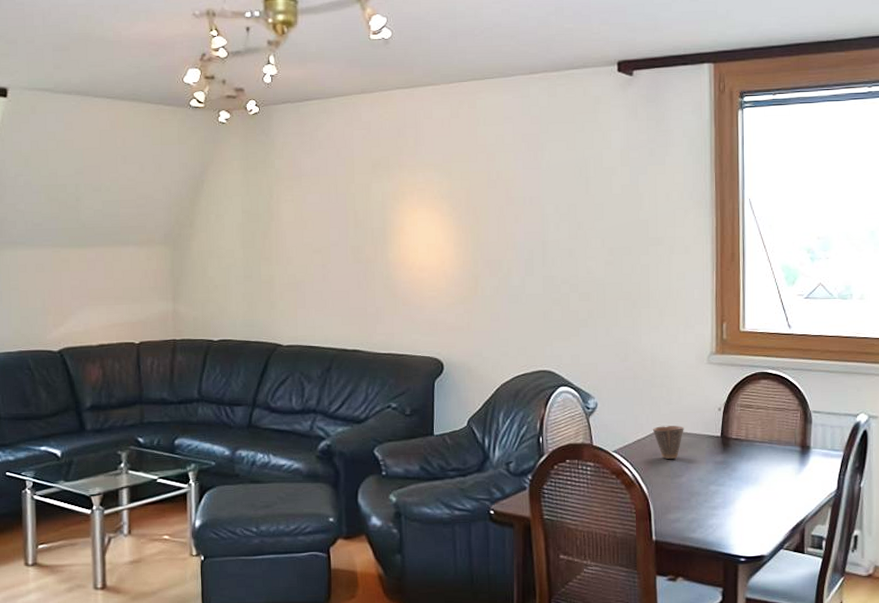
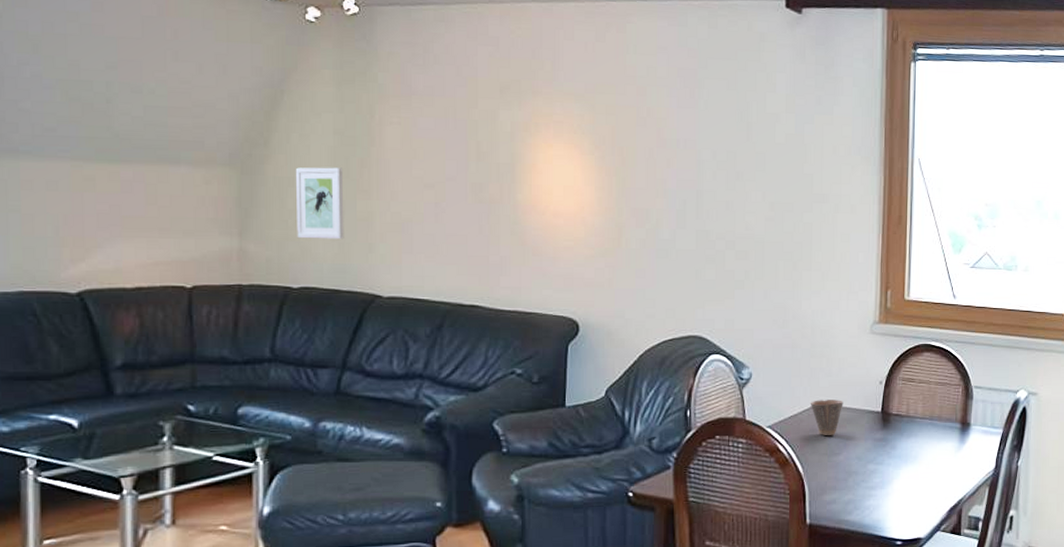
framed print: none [213,240,252,300] -> present [295,167,344,240]

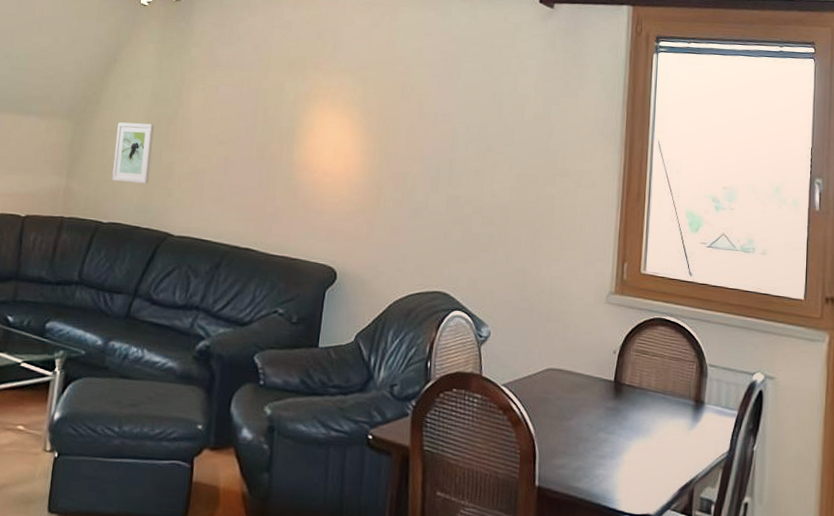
cup: present [810,400,844,435] -> none [544,363,577,400]

